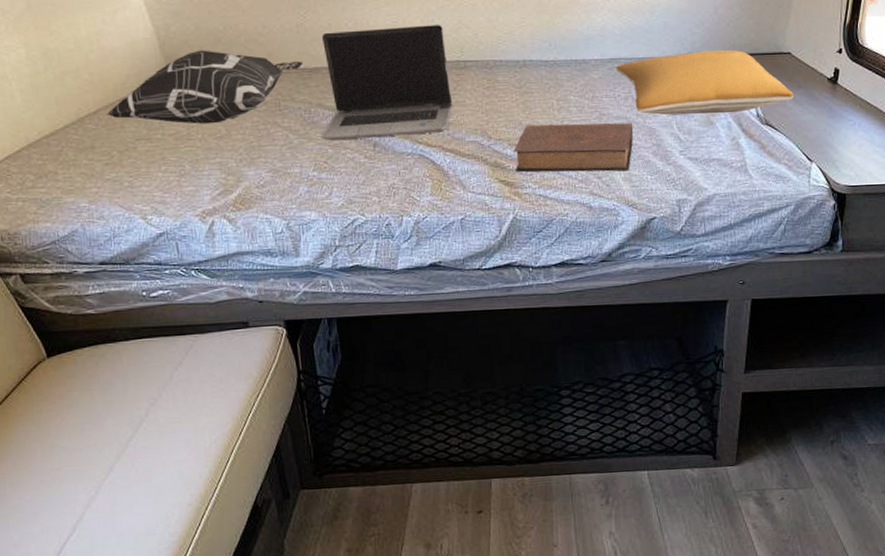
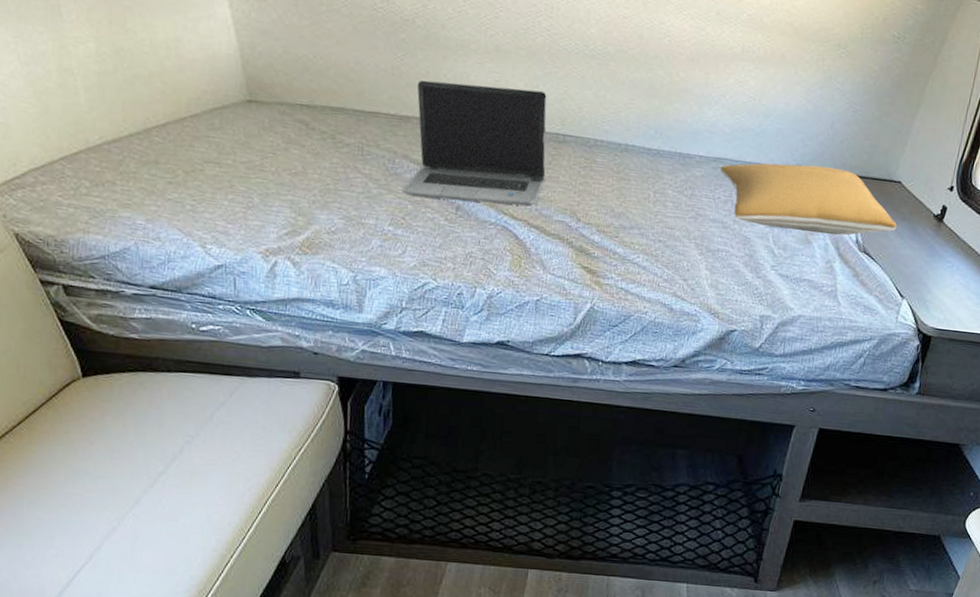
decorative pillow: present [106,50,304,124] -> none [176,76,394,158]
book: present [513,122,634,172] -> none [600,213,729,278]

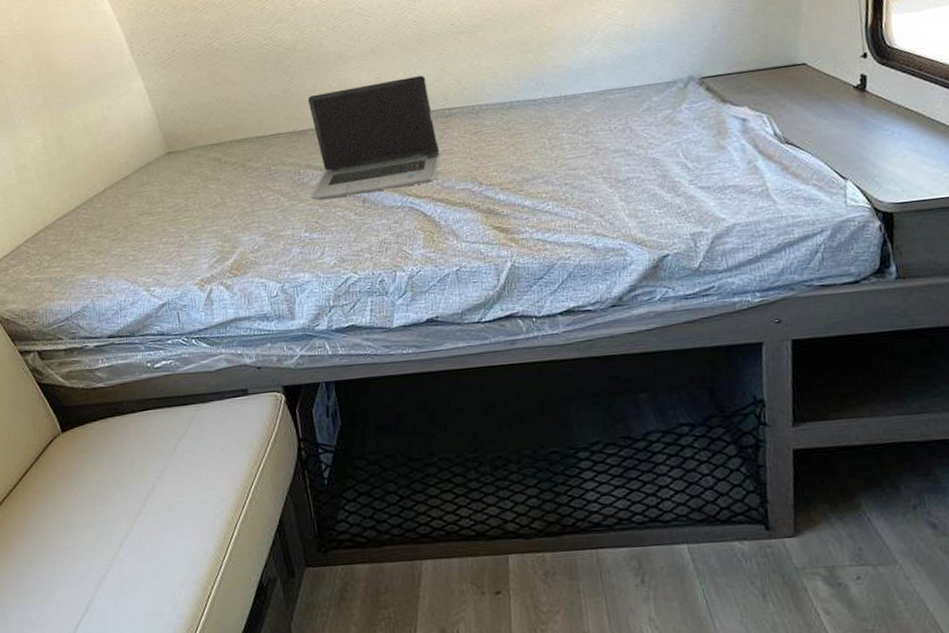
pillow: present [719,163,897,236] -> none [609,67,816,145]

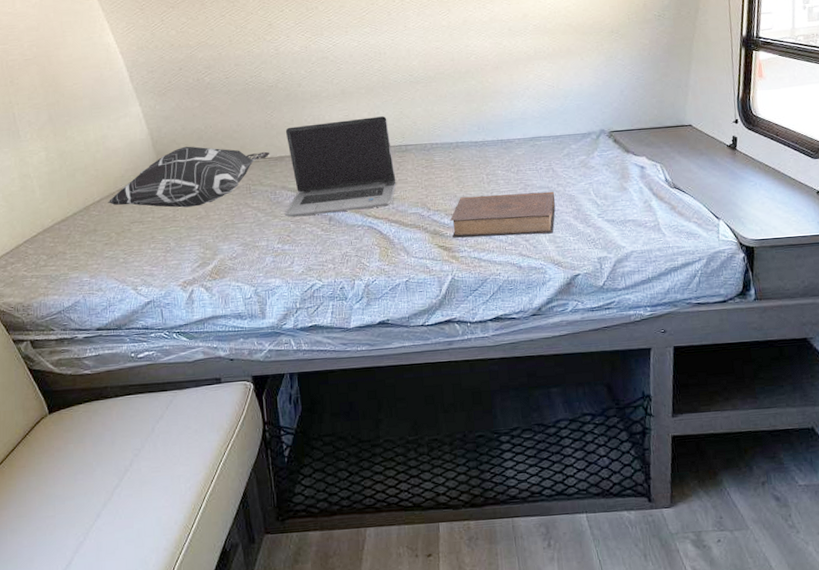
decorative pillow: none [113,123,292,196] -> present [108,146,270,208]
book: none [506,155,636,217] -> present [450,191,556,238]

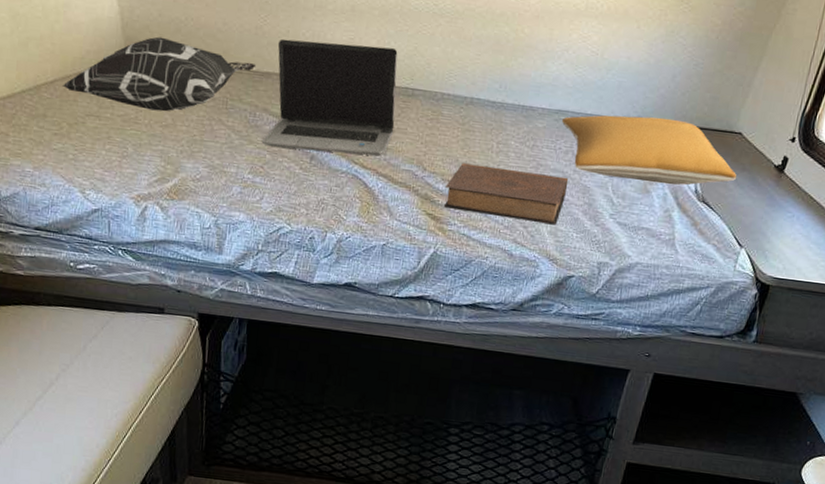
pillow: none [536,125,698,184] -> present [561,115,737,186]

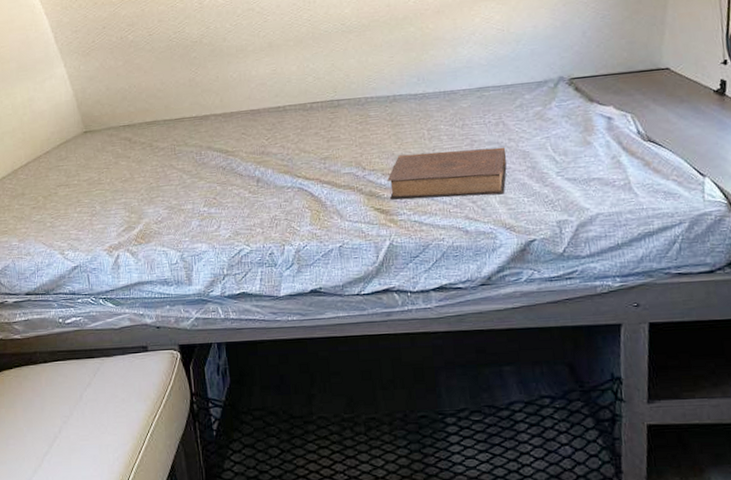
decorative pillow: present [62,36,257,112] -> none [35,106,195,170]
laptop computer: present [261,38,398,156] -> none [210,69,328,179]
pillow: present [561,115,737,186] -> none [484,70,678,138]

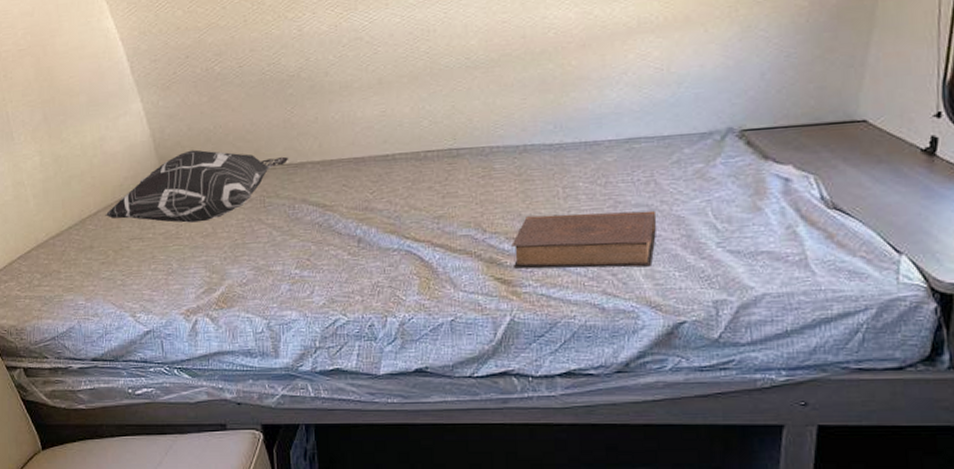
decorative pillow: none [35,106,195,170] -> present [105,150,289,223]

